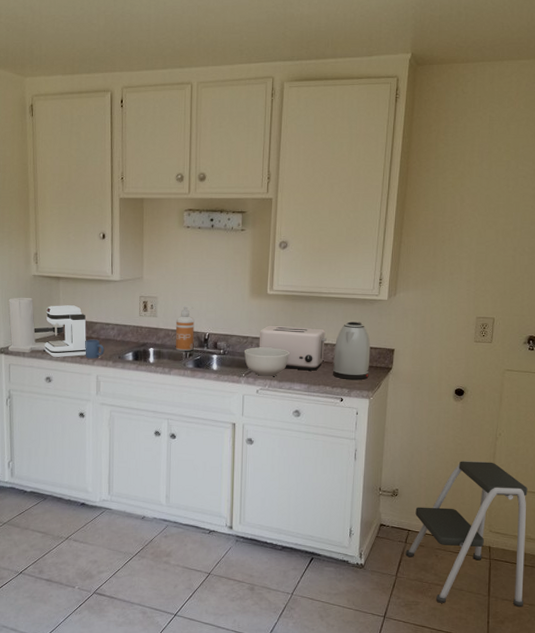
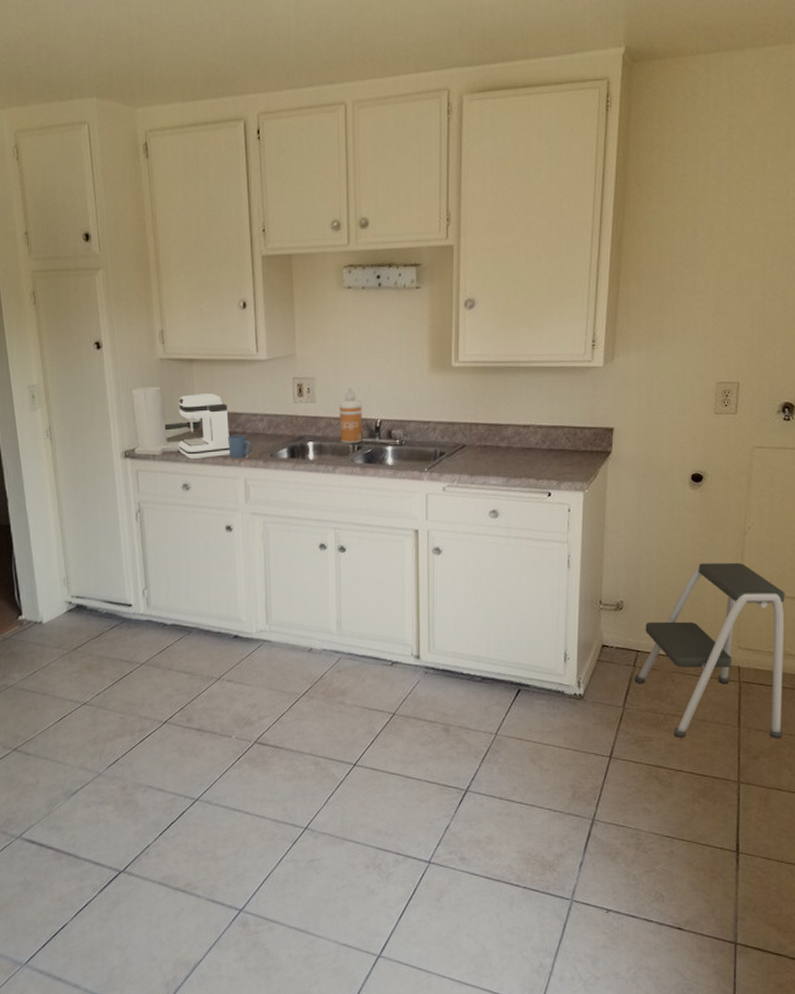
bowl: present [244,347,290,377] -> none [425,433,482,471]
toaster: present [259,325,328,371] -> none [443,405,529,460]
kettle: present [332,321,371,380] -> none [536,396,584,469]

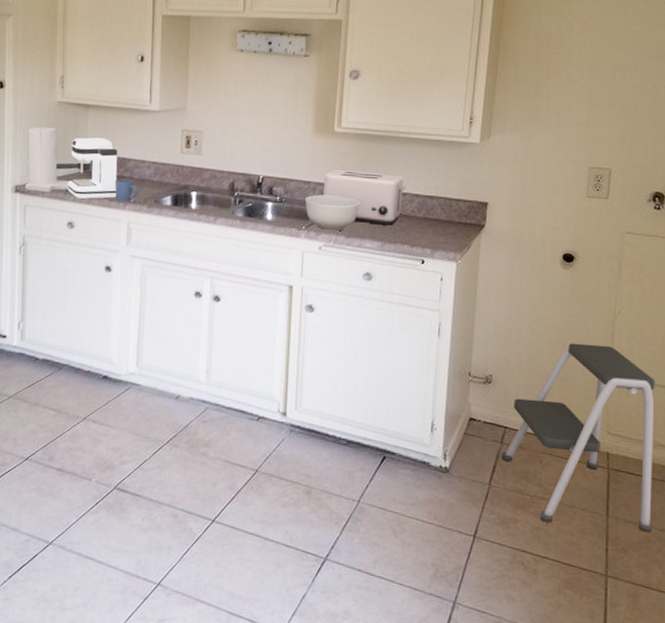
soap dispenser: present [339,386,363,443] -> none [223,142,246,197]
bowl: none [425,433,482,471] -> present [304,194,360,231]
toaster: none [443,405,529,460] -> present [323,169,406,226]

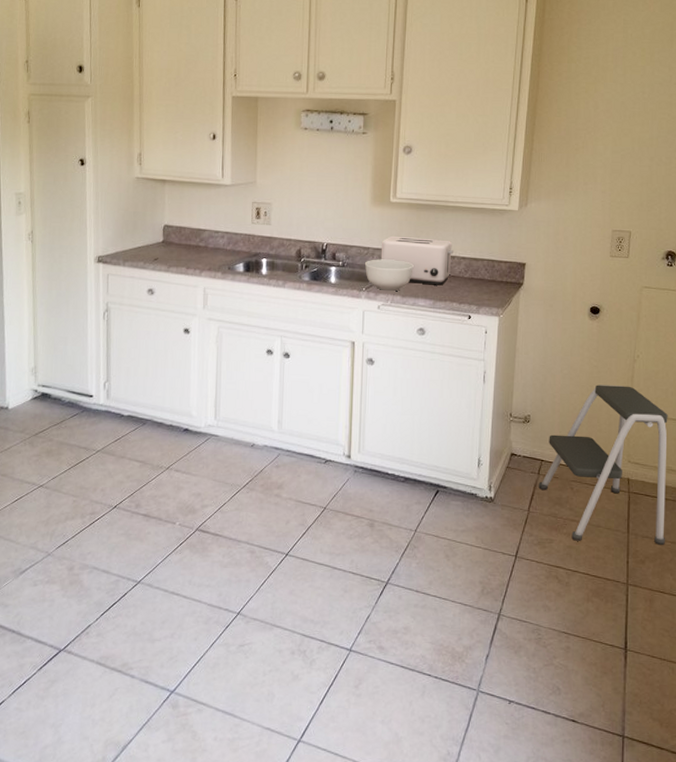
paper towel: present [24,126,69,193] -> none [106,201,149,262]
coffee maker: present [56,137,118,200] -> none [135,210,194,268]
mug: present [114,178,138,204] -> none [191,248,213,271]

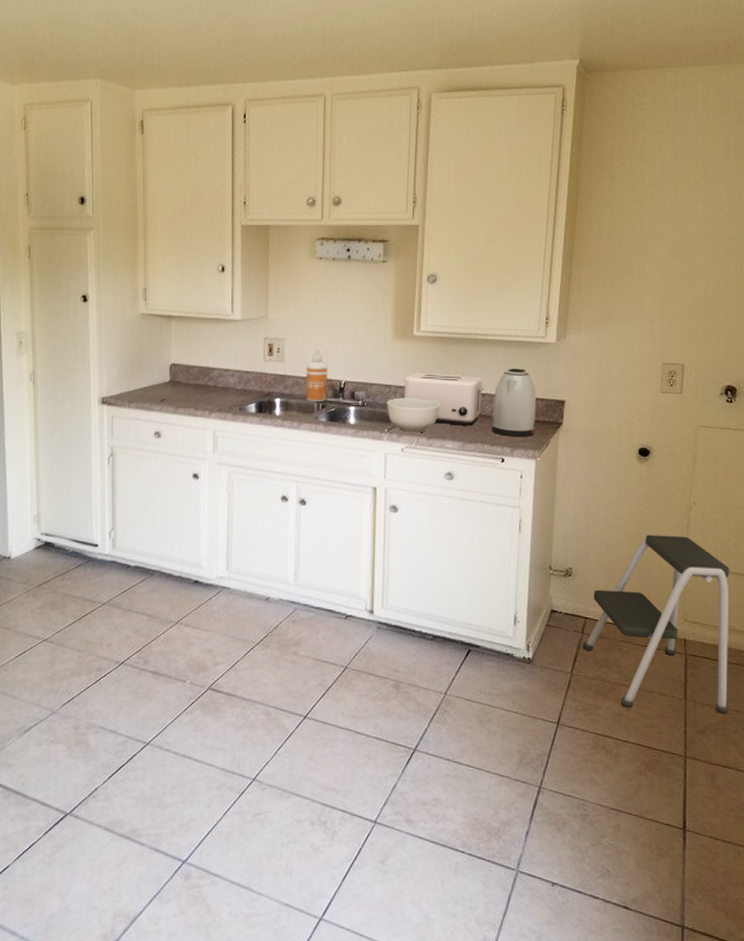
soap dispenser: none [290,213,311,262] -> present [305,349,328,402]
kettle: none [459,233,501,296] -> present [491,368,537,437]

